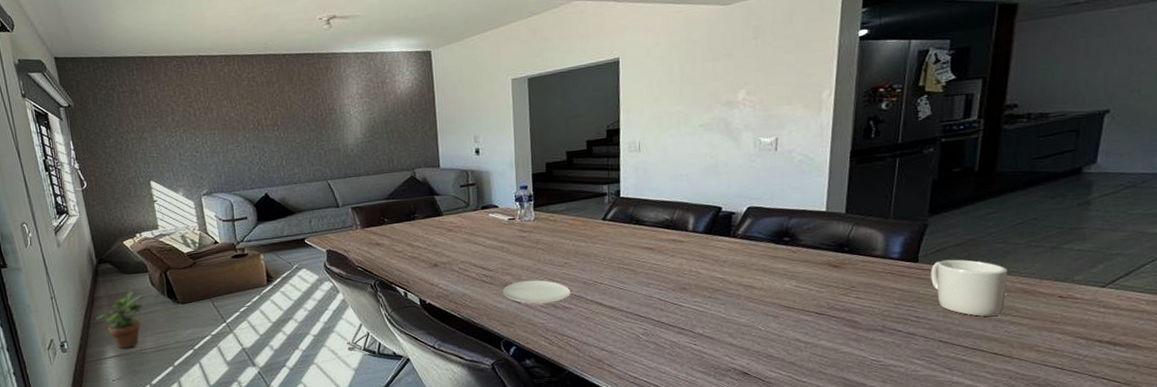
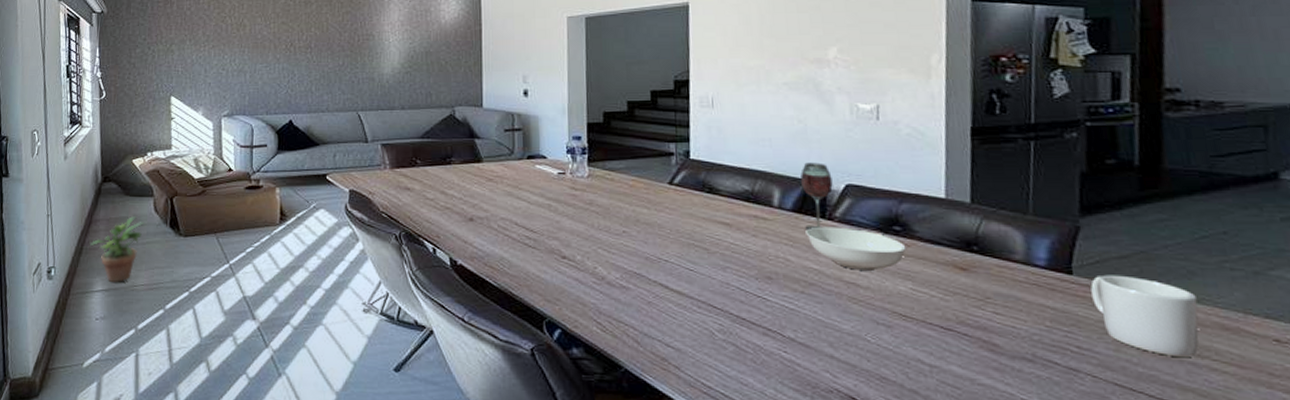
plate: present [502,280,570,305] -> none [547,248,629,280]
wineglass: none [711,191,737,248] -> present [800,162,833,231]
bowl: none [714,242,793,276] -> present [806,226,907,272]

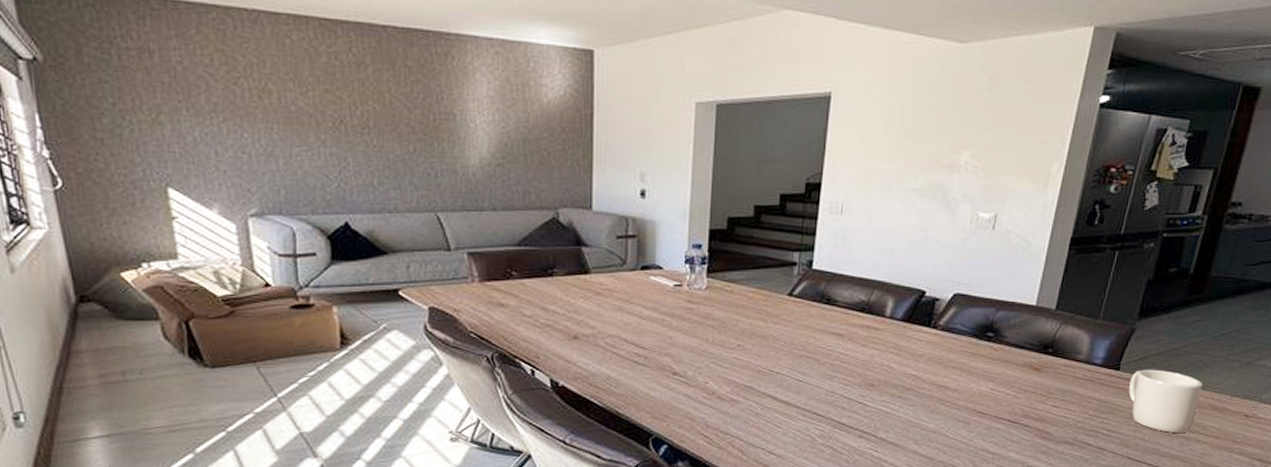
potted plant: present [90,215,145,284] -> none [73,344,151,427]
wineglass: present [800,162,833,231] -> none [911,272,943,339]
bowl: present [806,226,907,272] -> none [911,335,995,376]

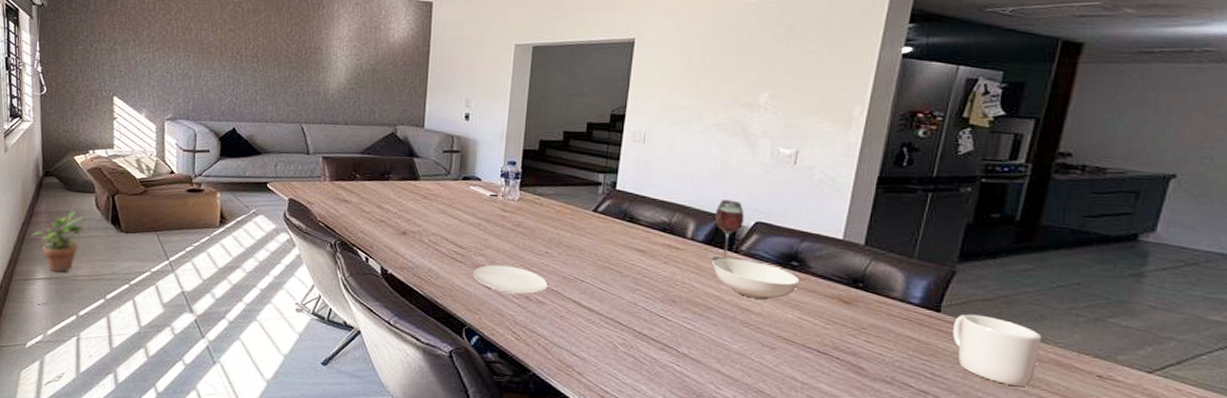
potted plant: none [73,344,151,427] -> present [32,210,86,273]
plate: none [657,364,740,395] -> present [472,264,547,295]
wineglass: none [911,272,943,339] -> present [713,199,744,261]
bowl: none [911,335,995,376] -> present [712,258,800,301]

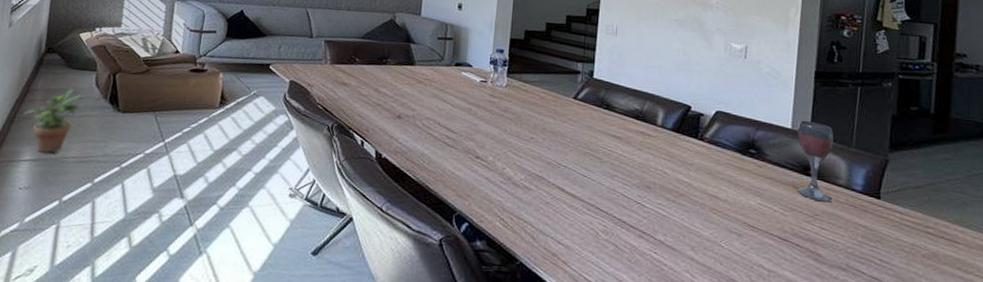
plate: present [472,264,547,295] -> none [463,149,533,181]
bowl: present [712,258,800,301] -> none [681,145,758,187]
wineglass: present [713,199,744,261] -> none [681,89,706,148]
cup: none [842,230,892,316] -> present [796,120,833,203]
mug: present [953,314,1041,387] -> none [893,201,968,273]

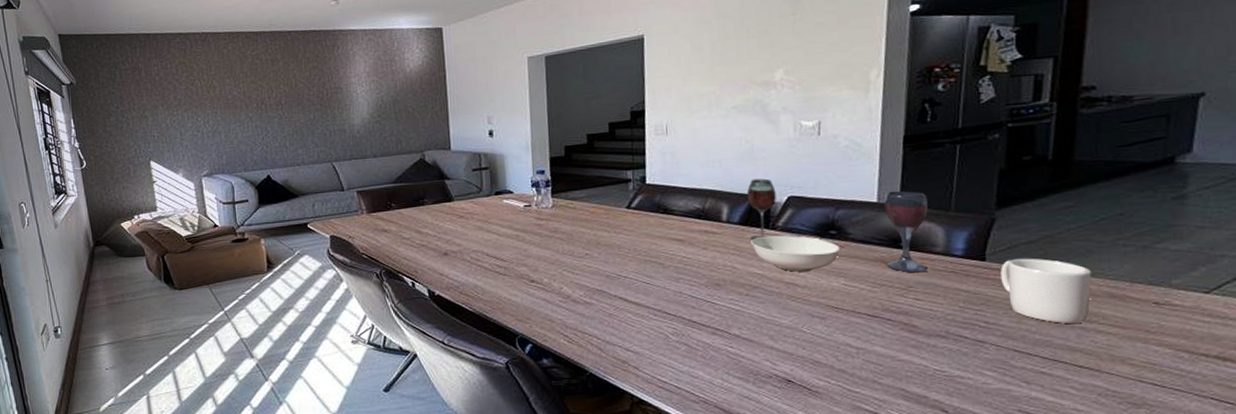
potted plant: present [23,87,84,154] -> none [91,274,140,336]
wineglass: none [681,89,706,148] -> present [747,178,776,241]
bowl: none [681,145,758,187] -> present [751,235,841,273]
mug: none [893,201,968,273] -> present [1000,258,1092,325]

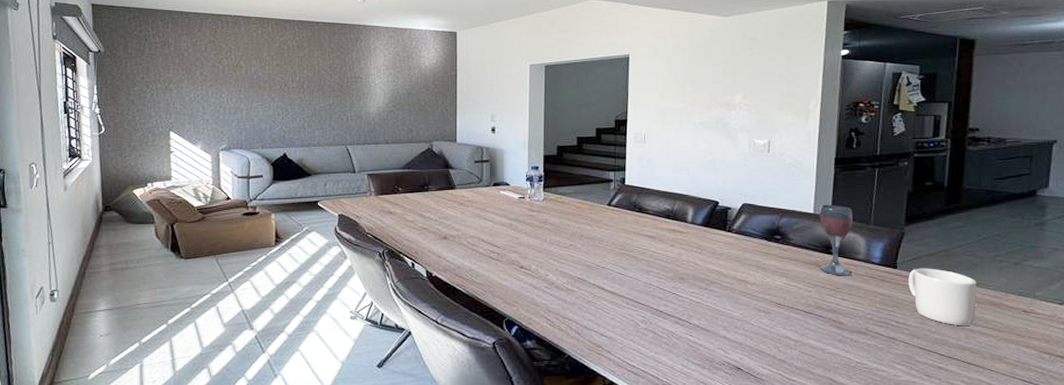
wineglass: present [747,178,776,241] -> none [709,187,733,241]
bowl: present [751,235,841,273] -> none [711,237,783,271]

